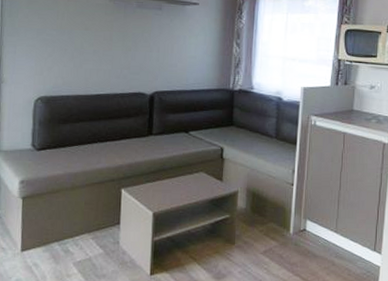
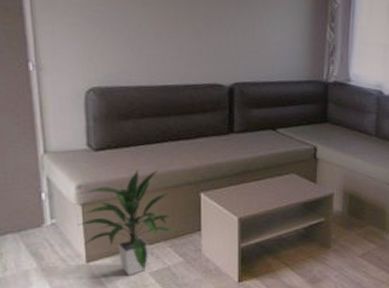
indoor plant: none [18,167,97,265] -> present [78,169,174,275]

